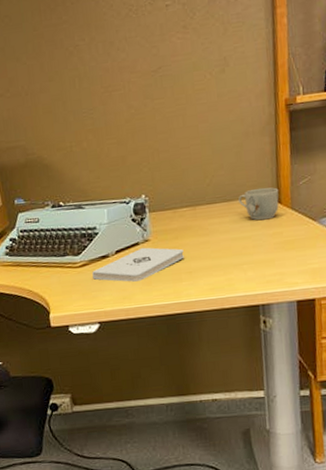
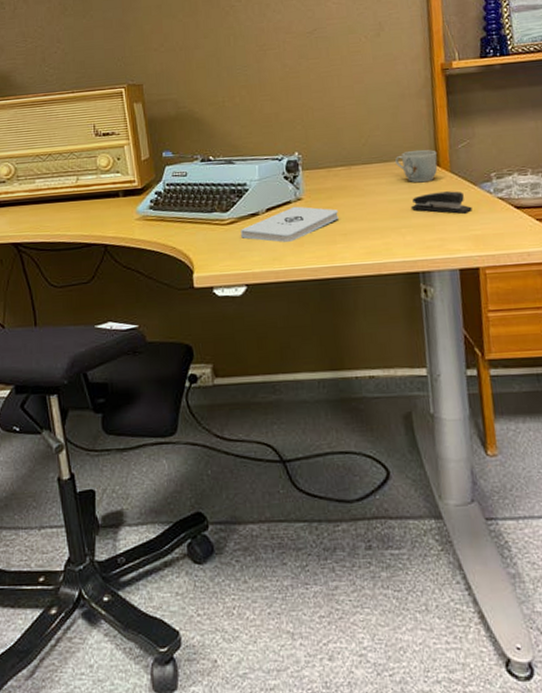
stapler: none [252,227,311,250] -> present [410,191,472,215]

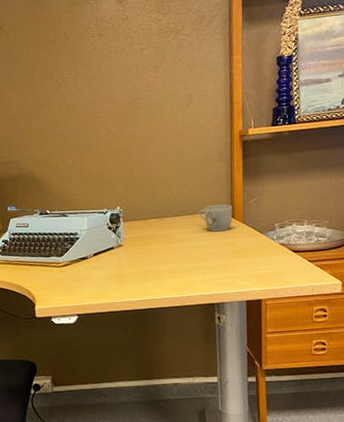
notepad: present [241,206,339,242] -> none [73,251,152,281]
stapler: present [410,191,472,215] -> none [210,238,259,258]

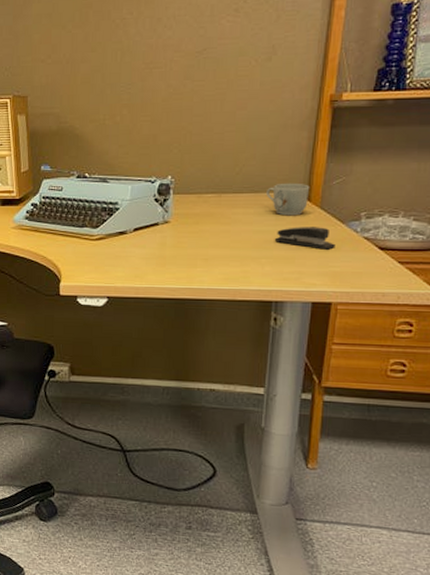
stapler: none [210,238,259,258] -> present [274,227,336,251]

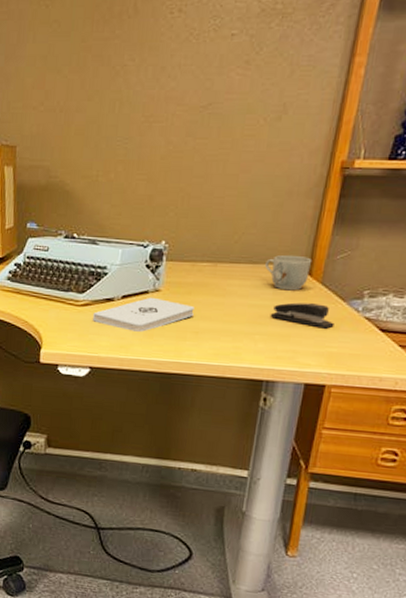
notepad: none [108,228,203,261] -> present [93,297,194,332]

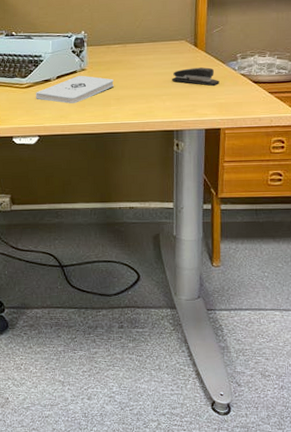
mug: present [265,254,313,291] -> none [162,32,196,60]

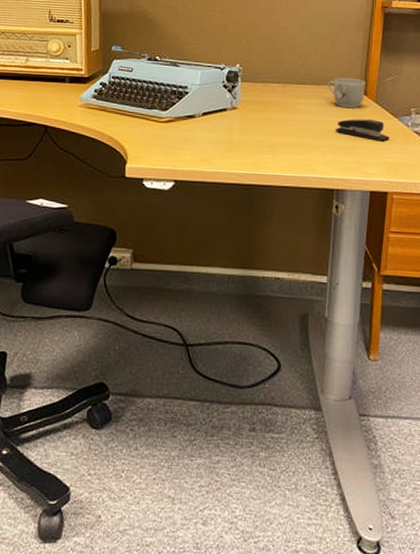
notepad: present [36,75,114,103] -> none [176,114,269,146]
mug: none [162,32,196,60] -> present [328,77,366,109]

